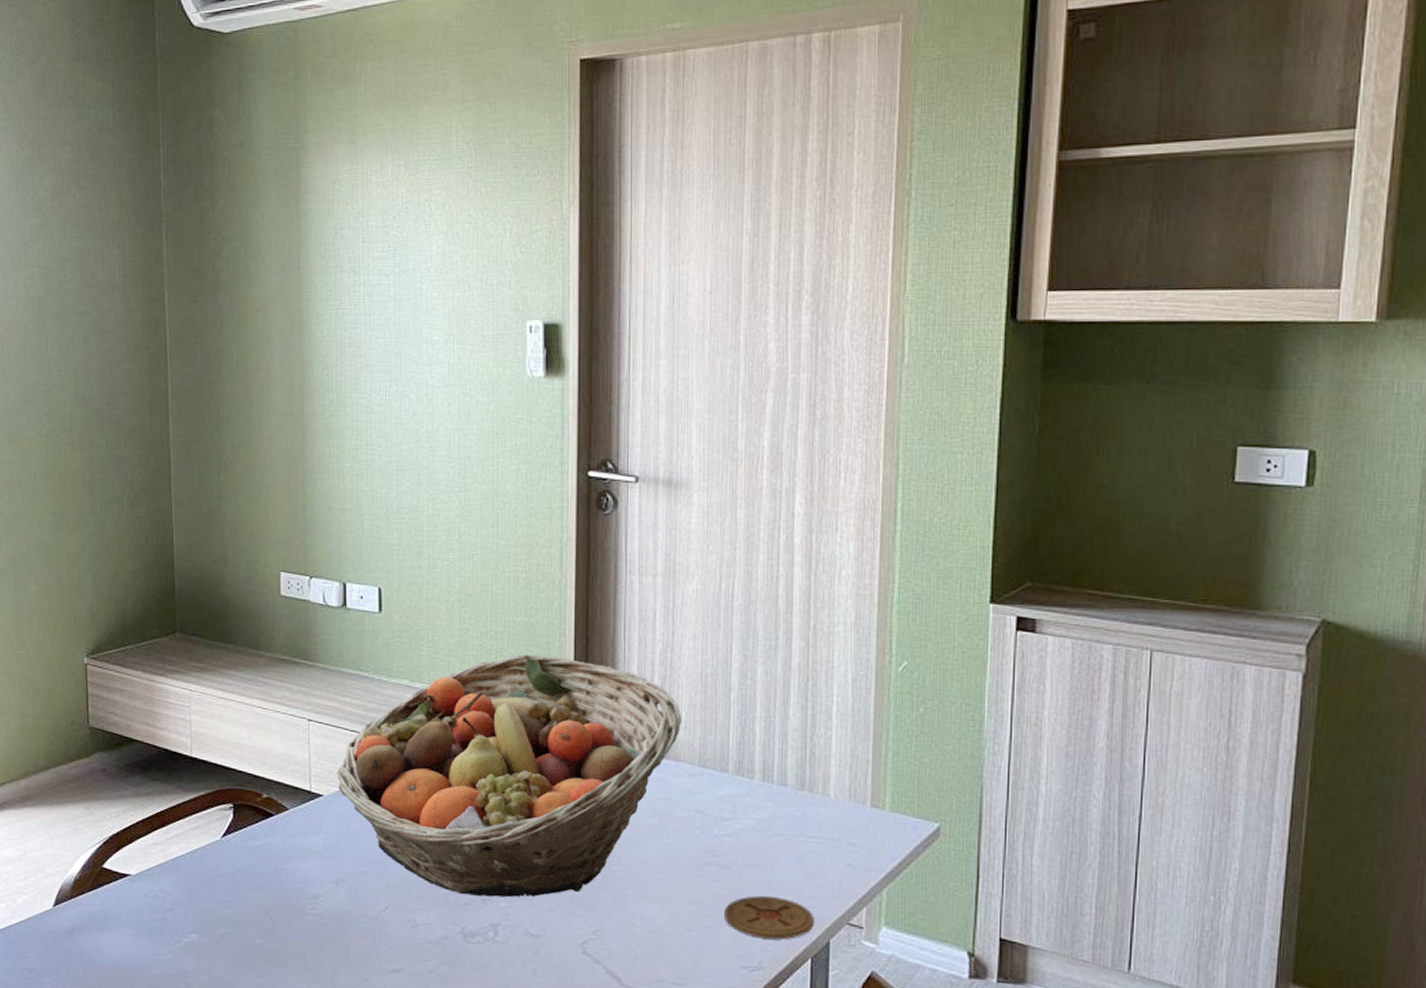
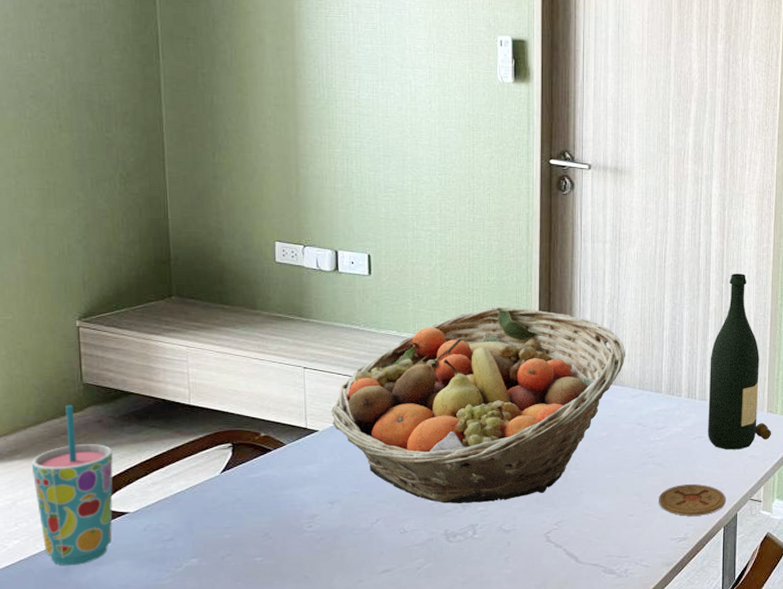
cup: none [41,749,116,929] -> present [32,404,113,566]
wine bottle: none [790,618,878,855] -> present [708,274,772,450]

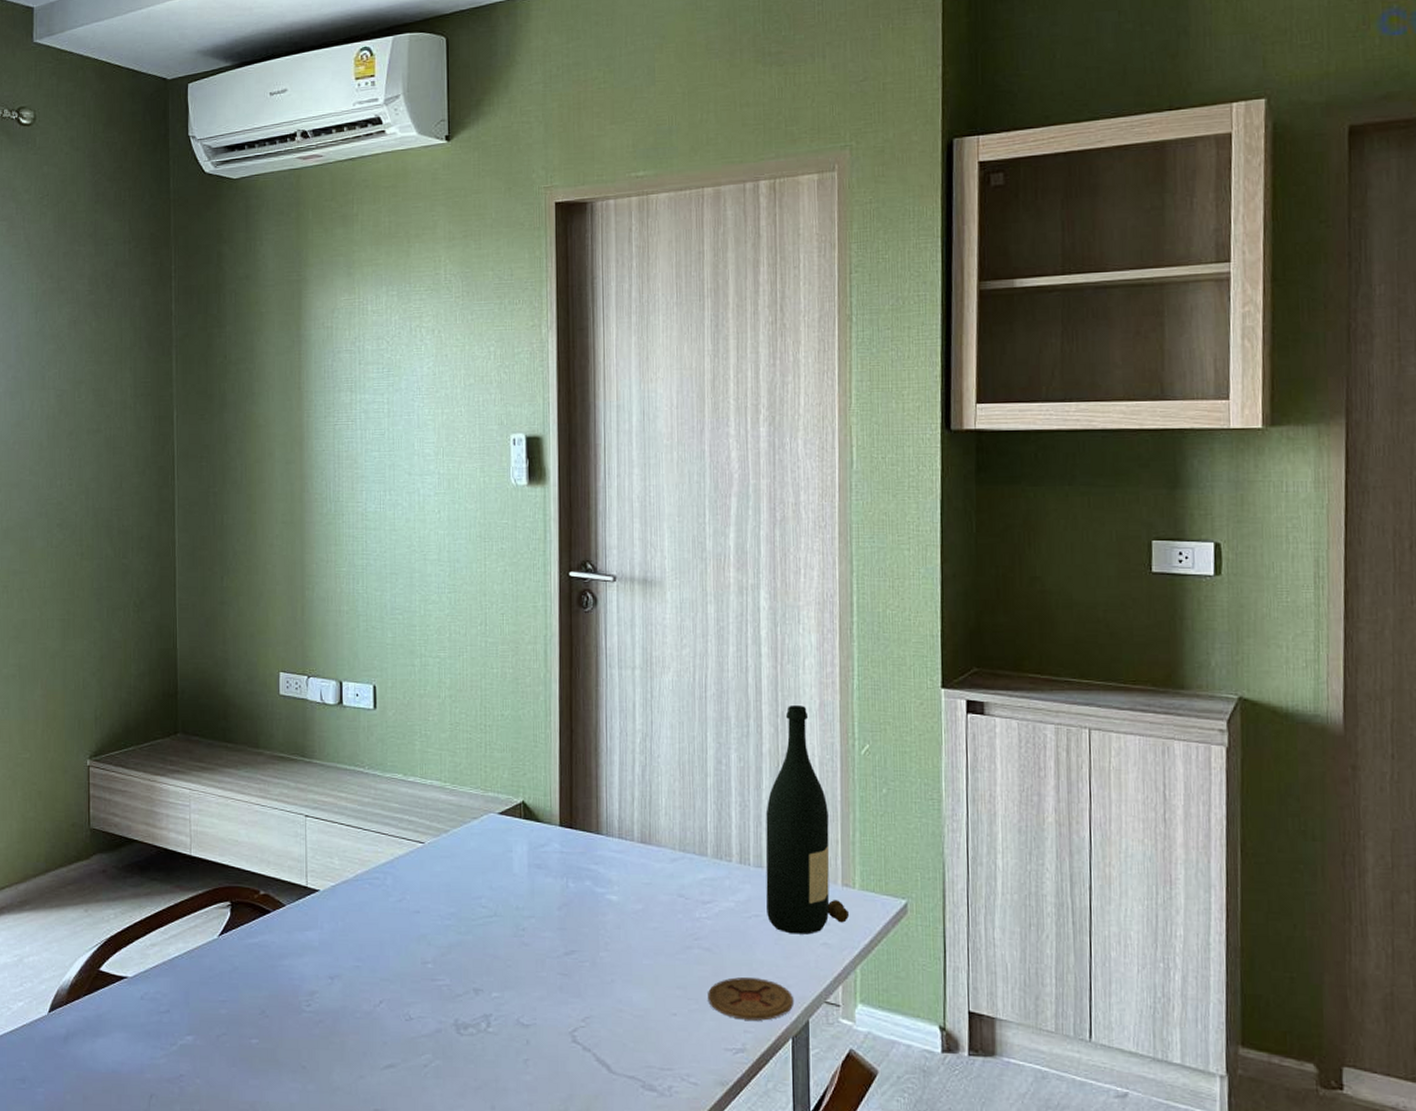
cup: present [32,404,113,566] -> none [39,851,114,1036]
fruit basket: present [331,307,626,504] -> none [333,747,663,988]

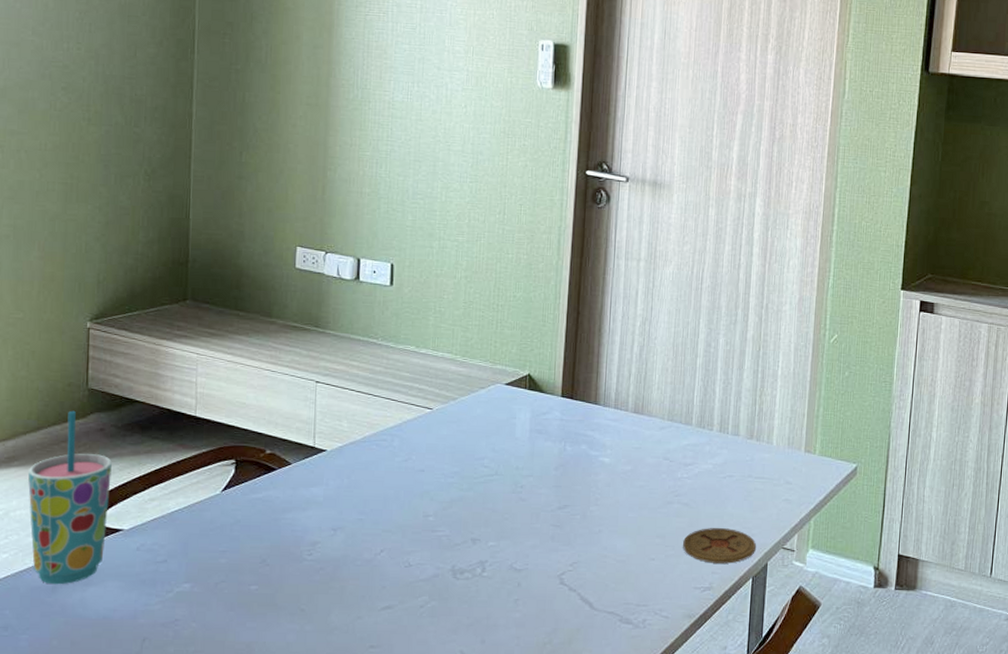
cup: none [39,851,114,1036] -> present [28,410,112,585]
wine bottle: present [765,706,850,935] -> none [739,299,809,492]

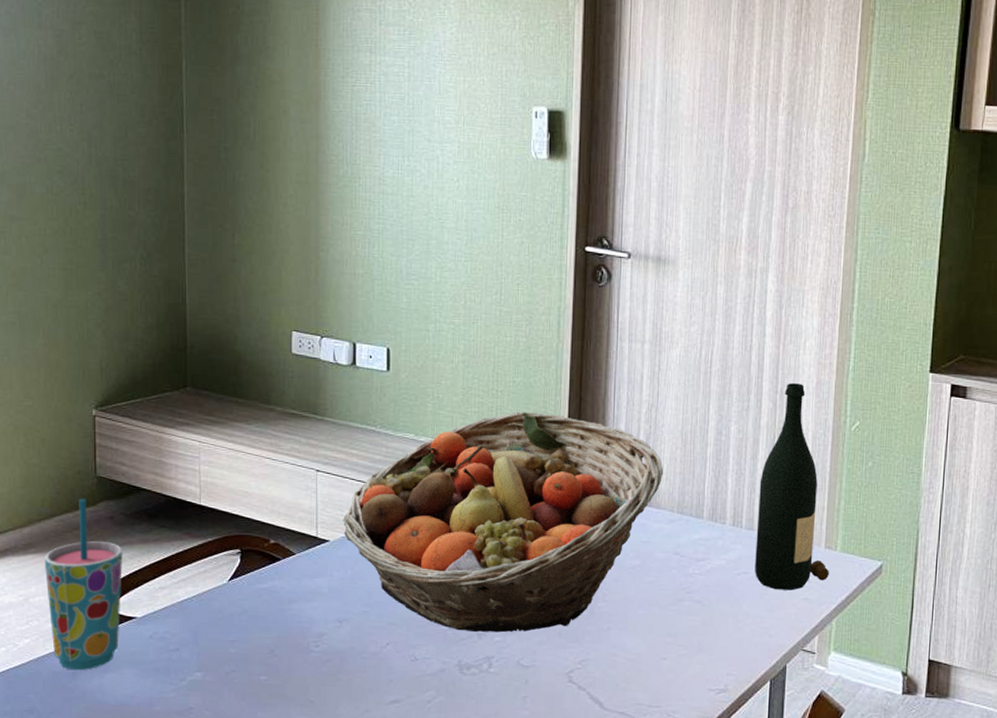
fruit basket: none [341,325,656,538] -> present [343,412,664,633]
coaster: present [683,528,756,564] -> none [696,627,773,665]
wine bottle: none [739,299,809,492] -> present [755,383,830,591]

